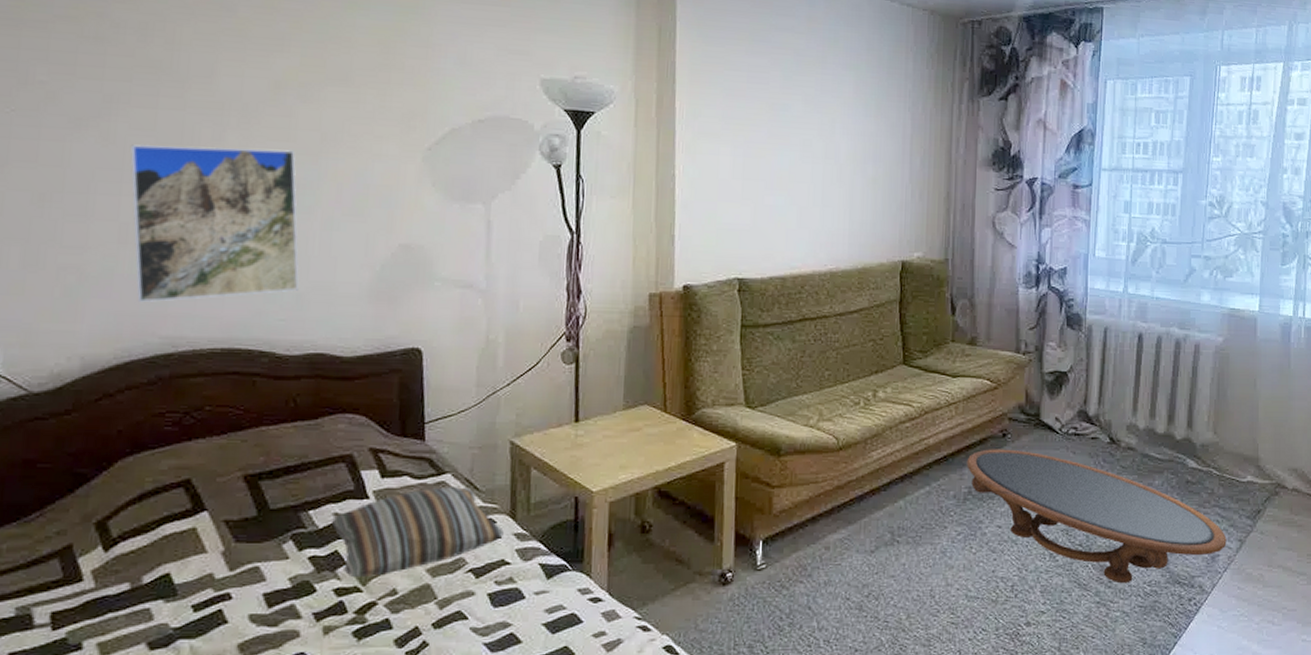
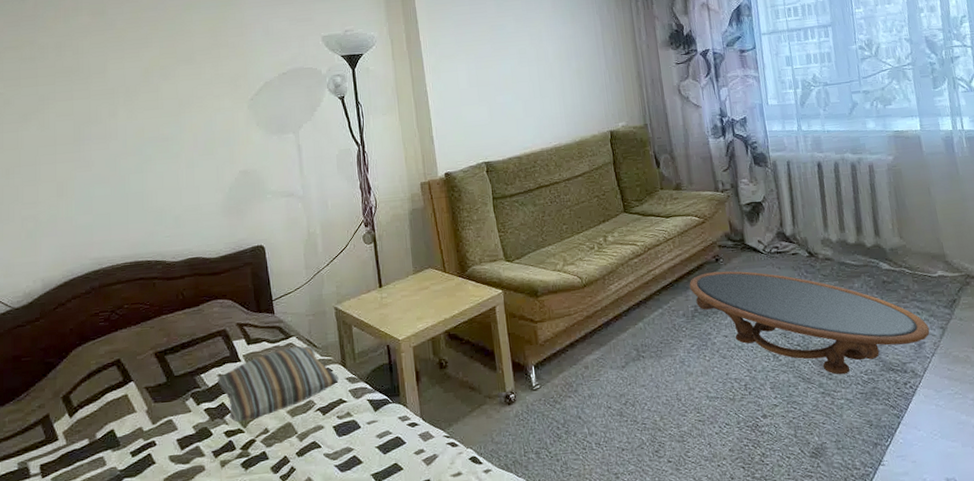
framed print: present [130,144,299,303] -> none [58,115,176,237]

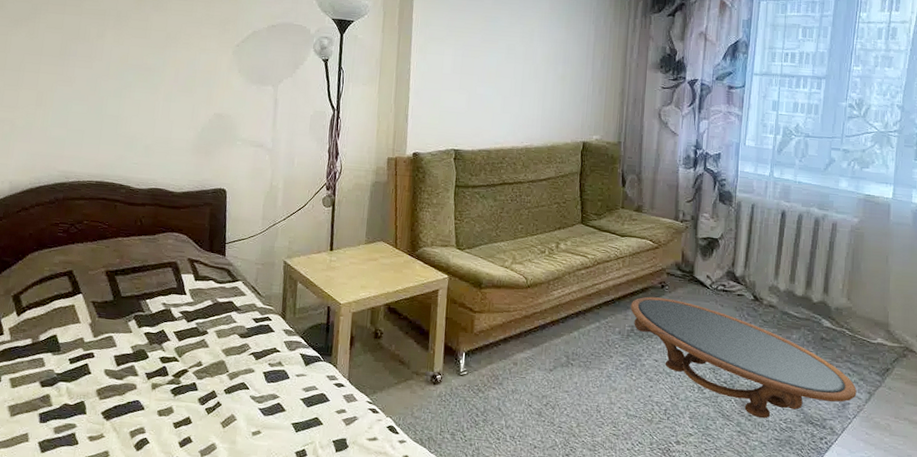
pillow: present [217,346,339,422] -> none [161,291,276,351]

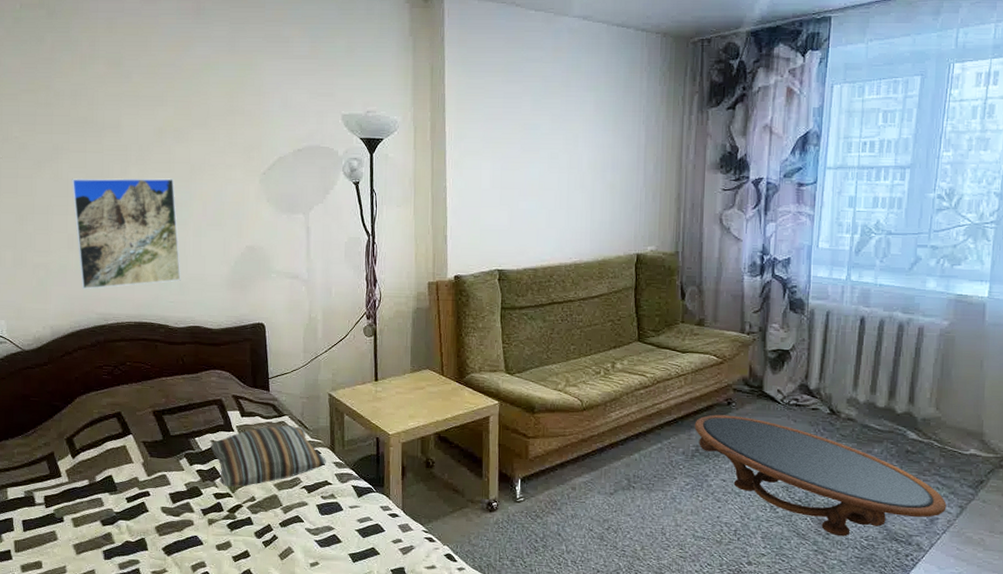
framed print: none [45,38,149,147] -> present [71,178,181,290]
pillow: none [161,291,276,351] -> present [210,425,326,487]

